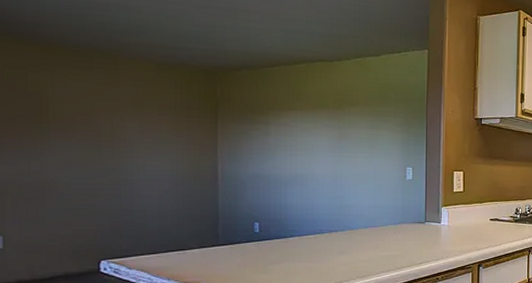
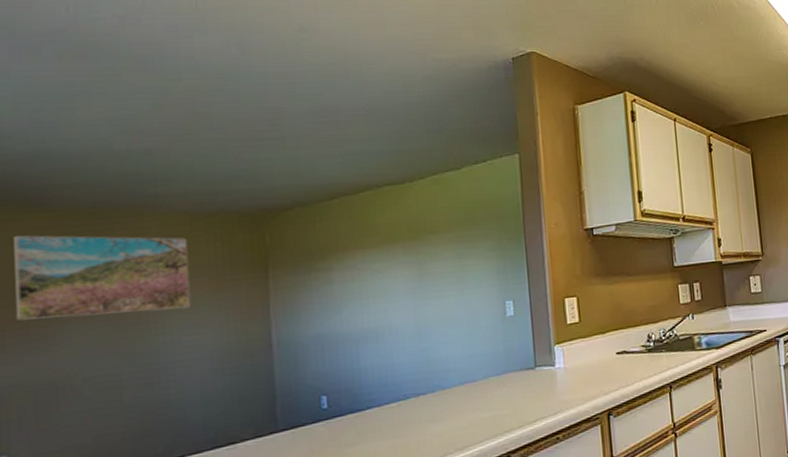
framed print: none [10,62,154,139] -> present [14,235,191,321]

